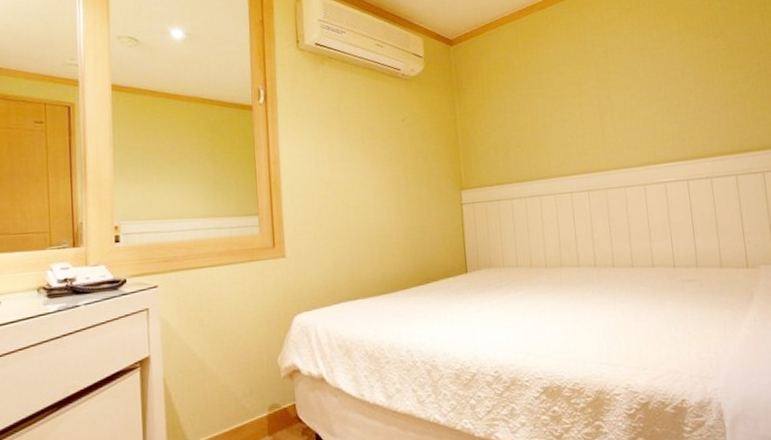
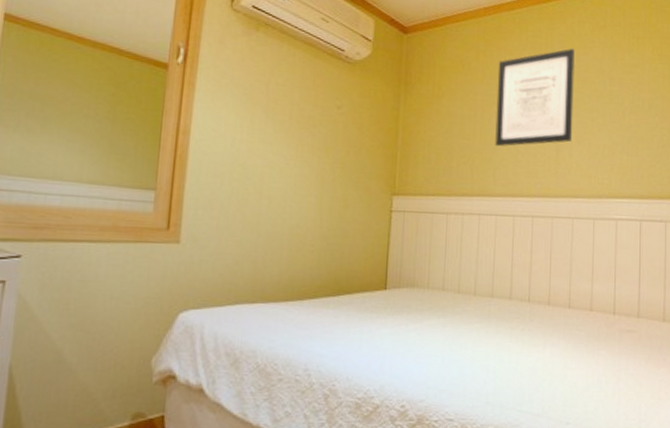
wall art: none [538,34,615,134] -> present [495,48,575,147]

